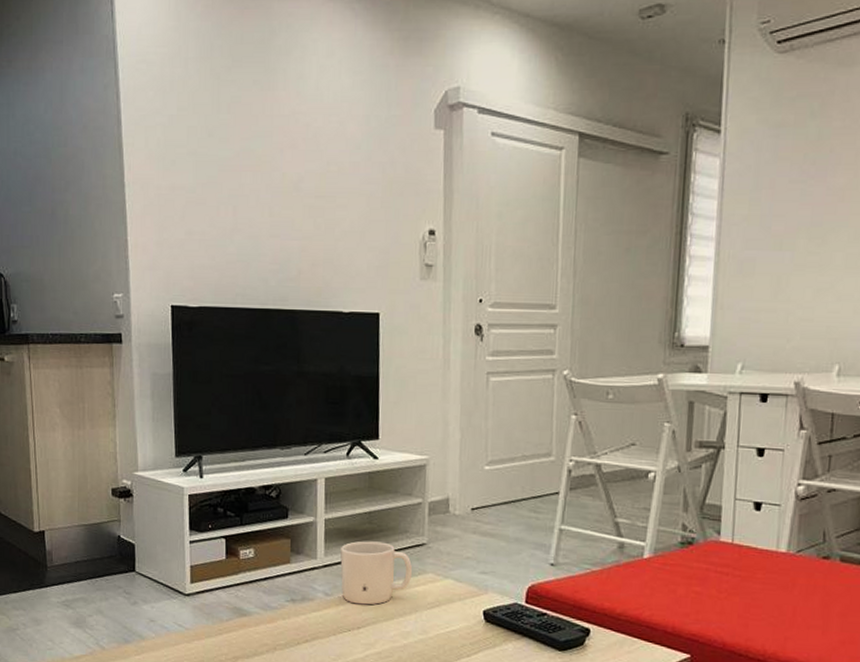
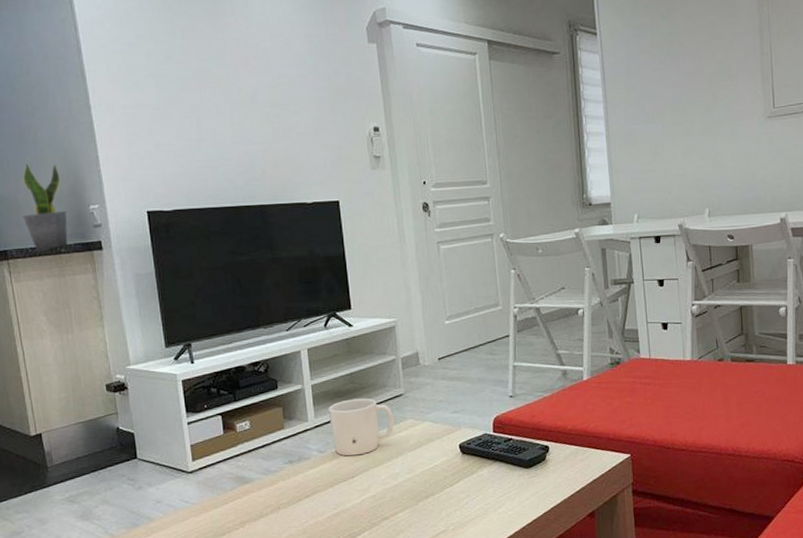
potted plant: none [45,241,91,339] -> present [21,162,68,251]

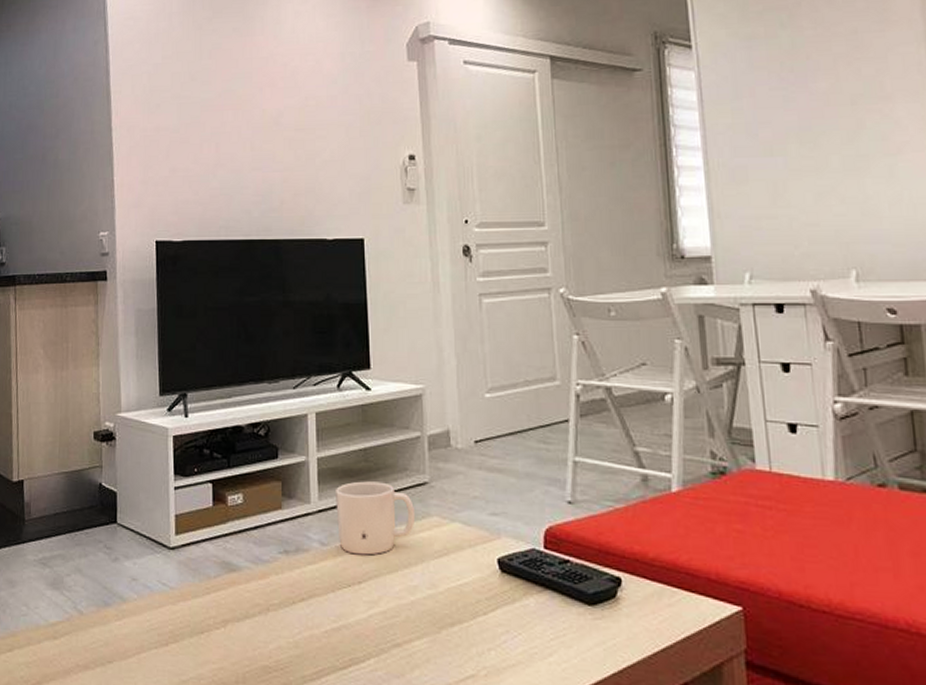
potted plant: present [21,162,68,251] -> none [33,185,77,278]

